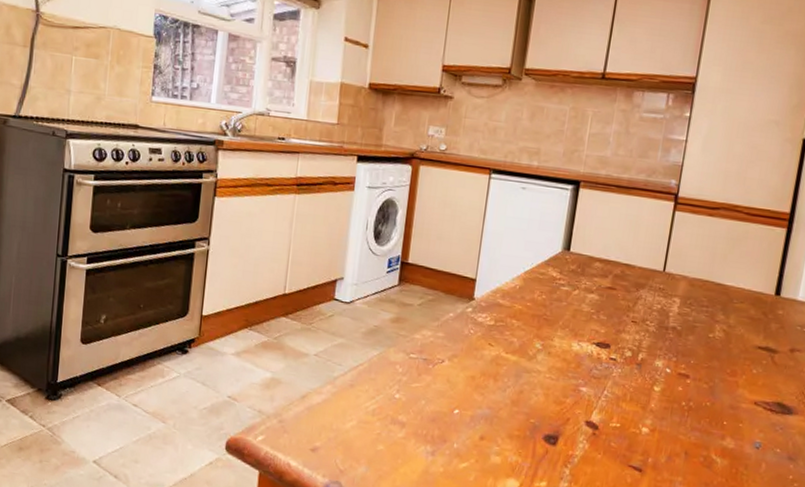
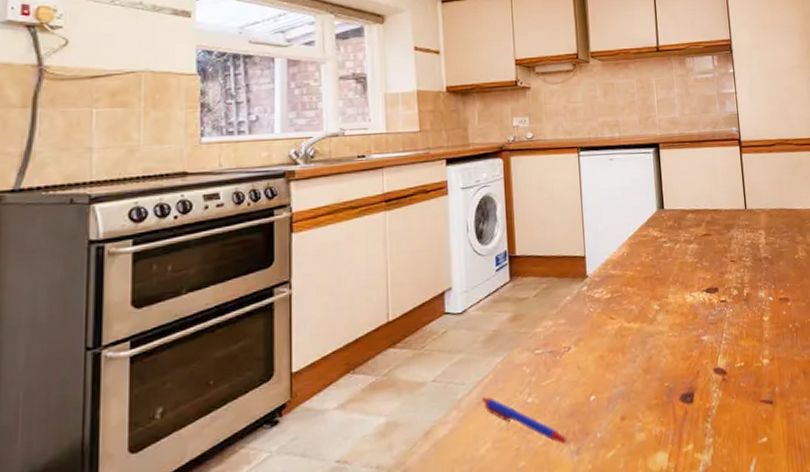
pen: none [354,381,427,444] -> present [482,397,569,445]

